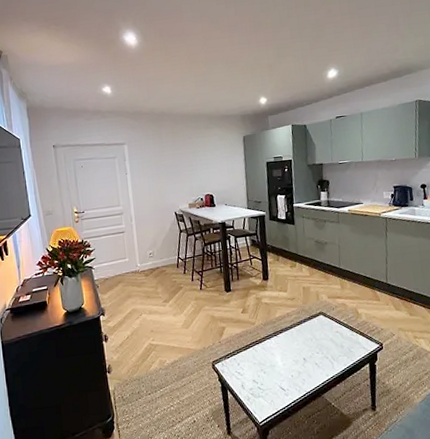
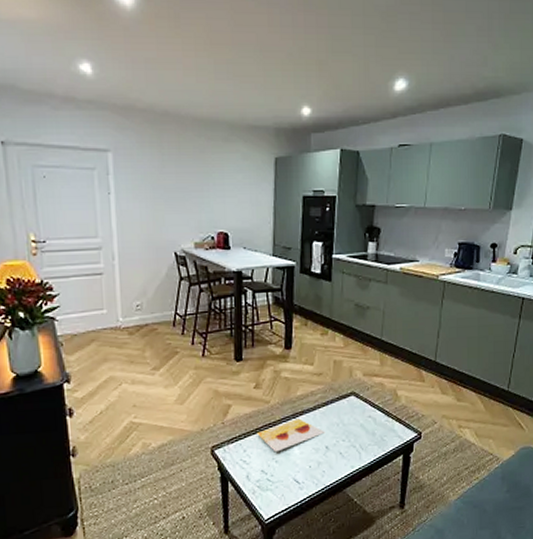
painting: none [247,336,302,365] -> present [257,418,325,452]

